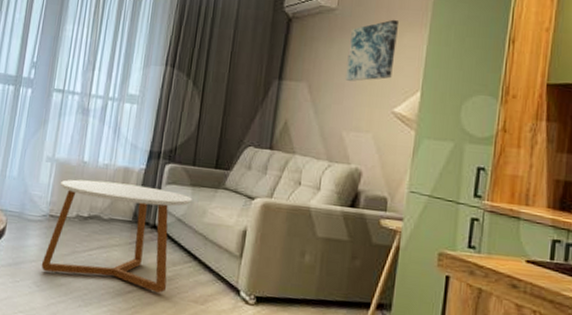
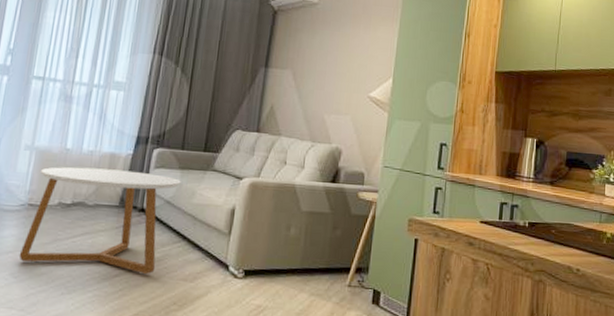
wall art: present [345,19,398,81] -> none [327,14,373,69]

